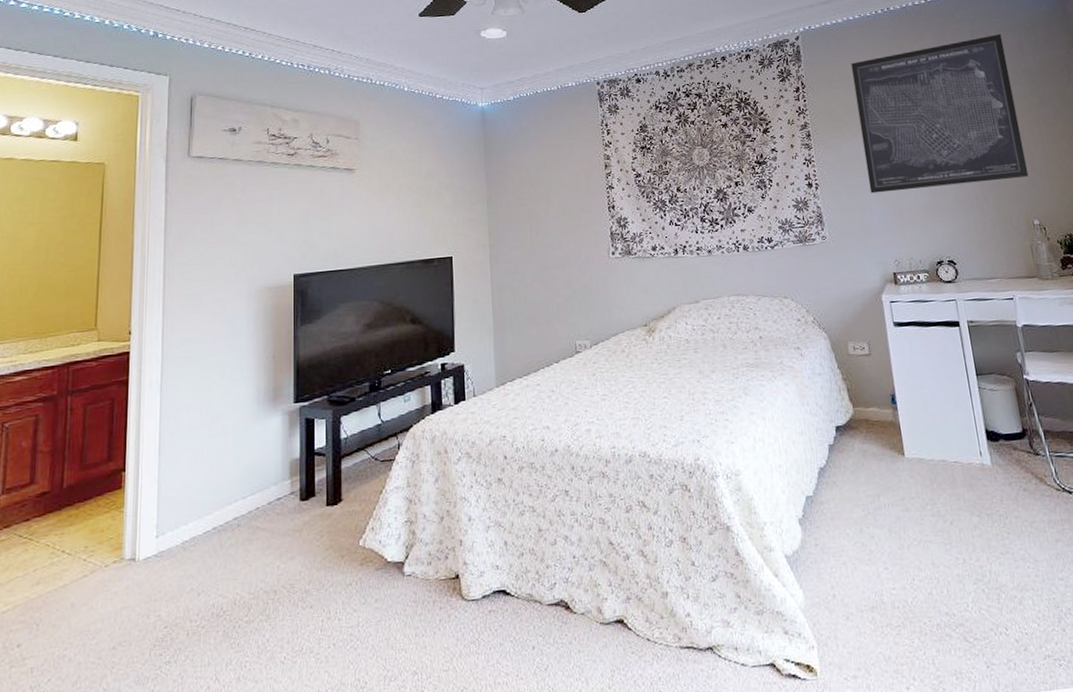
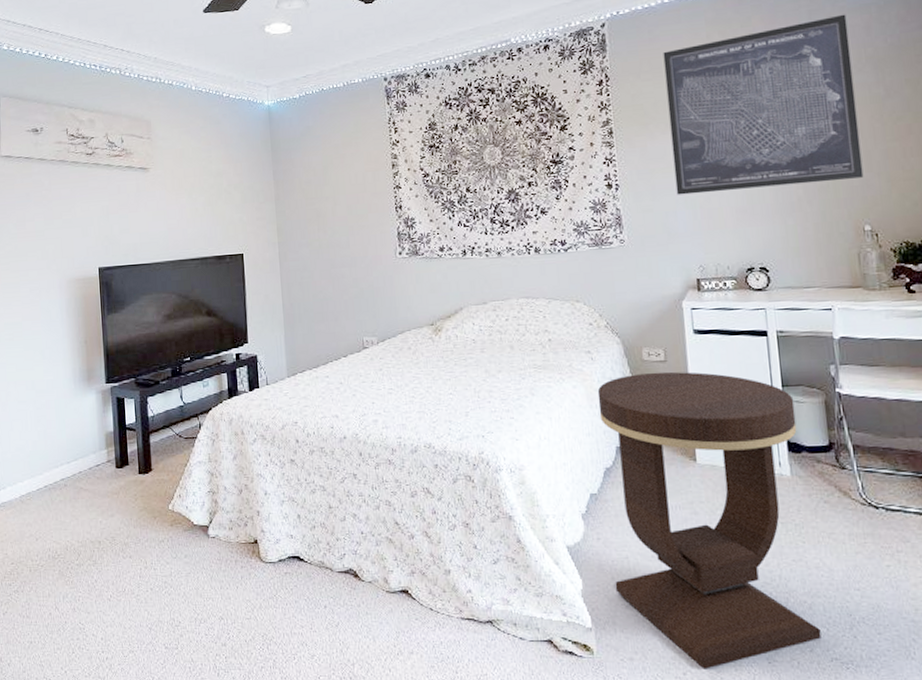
side table: none [808,364,1034,681] -> present [597,372,821,669]

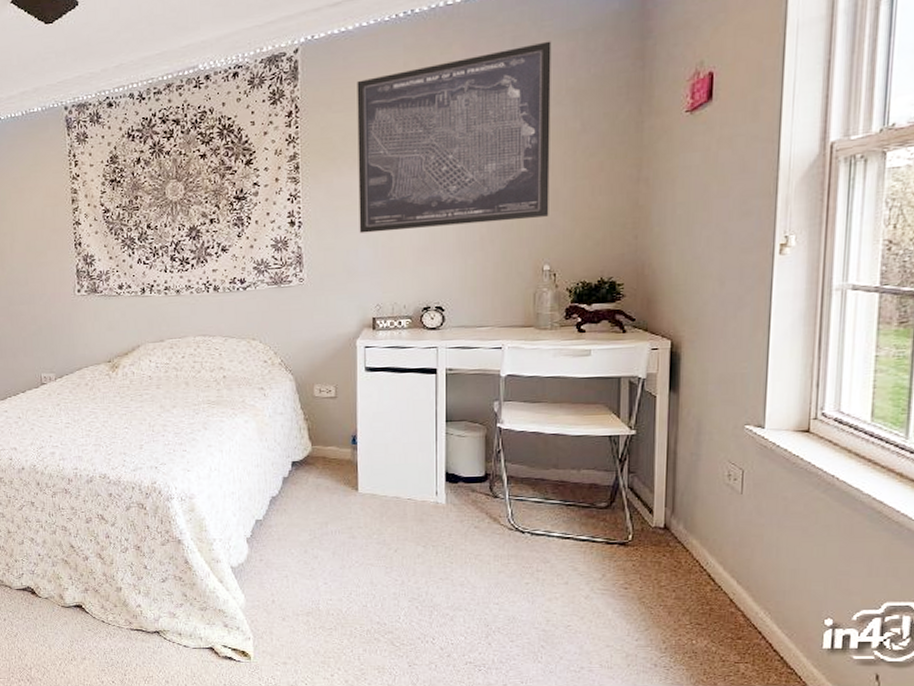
side table: present [597,372,821,669] -> none [268,407,459,672]

